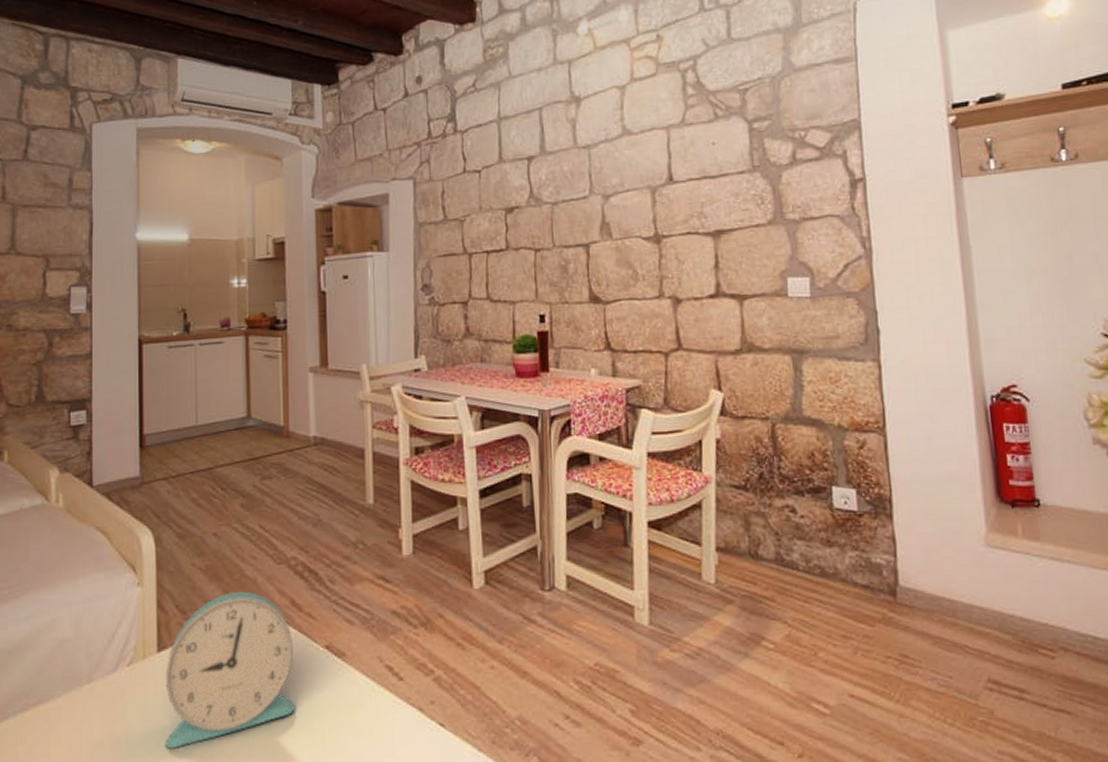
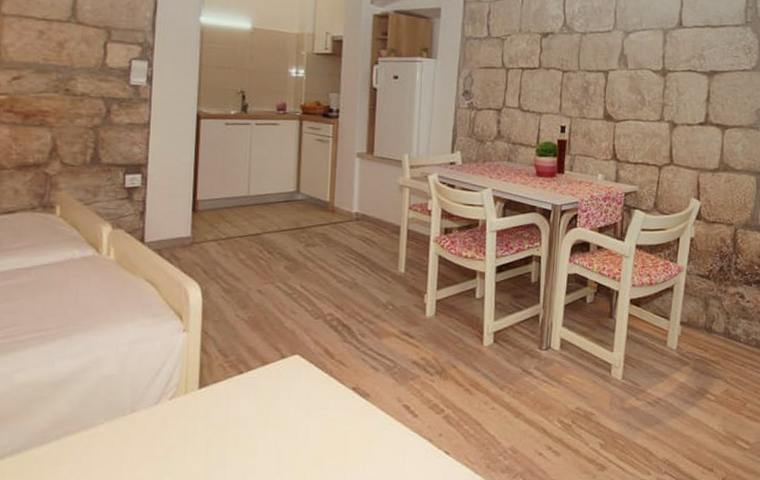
alarm clock: present [165,591,295,748] -> none [202,340,325,469]

